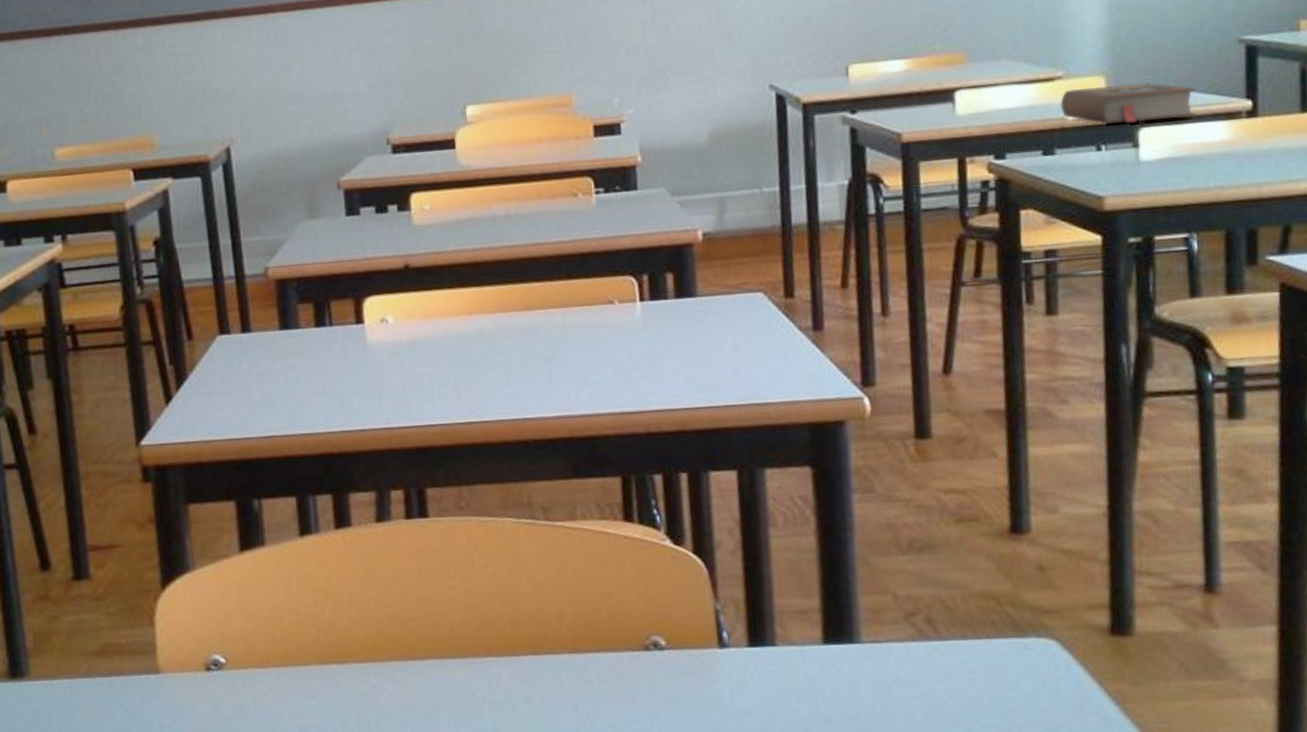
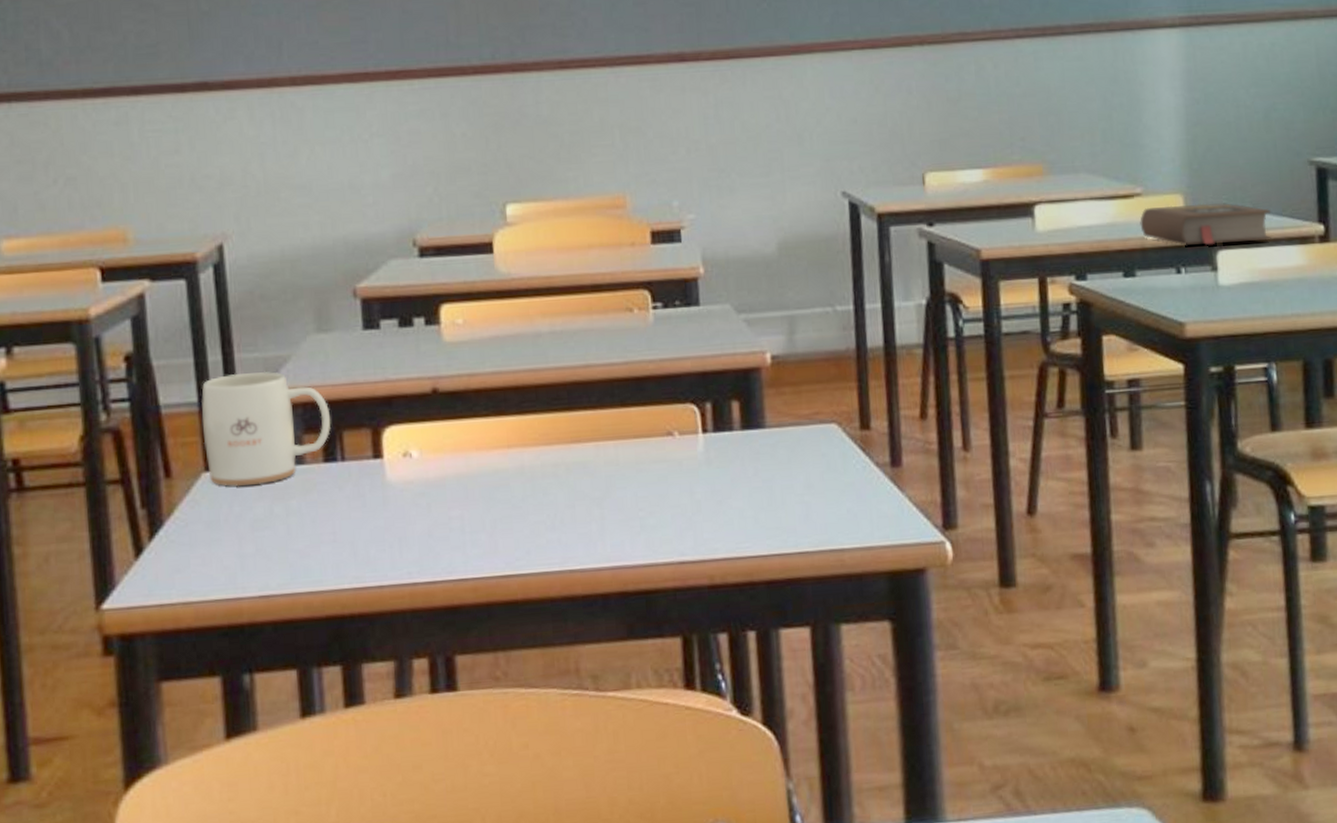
mug: none [215,252,321,347] -> present [201,371,331,487]

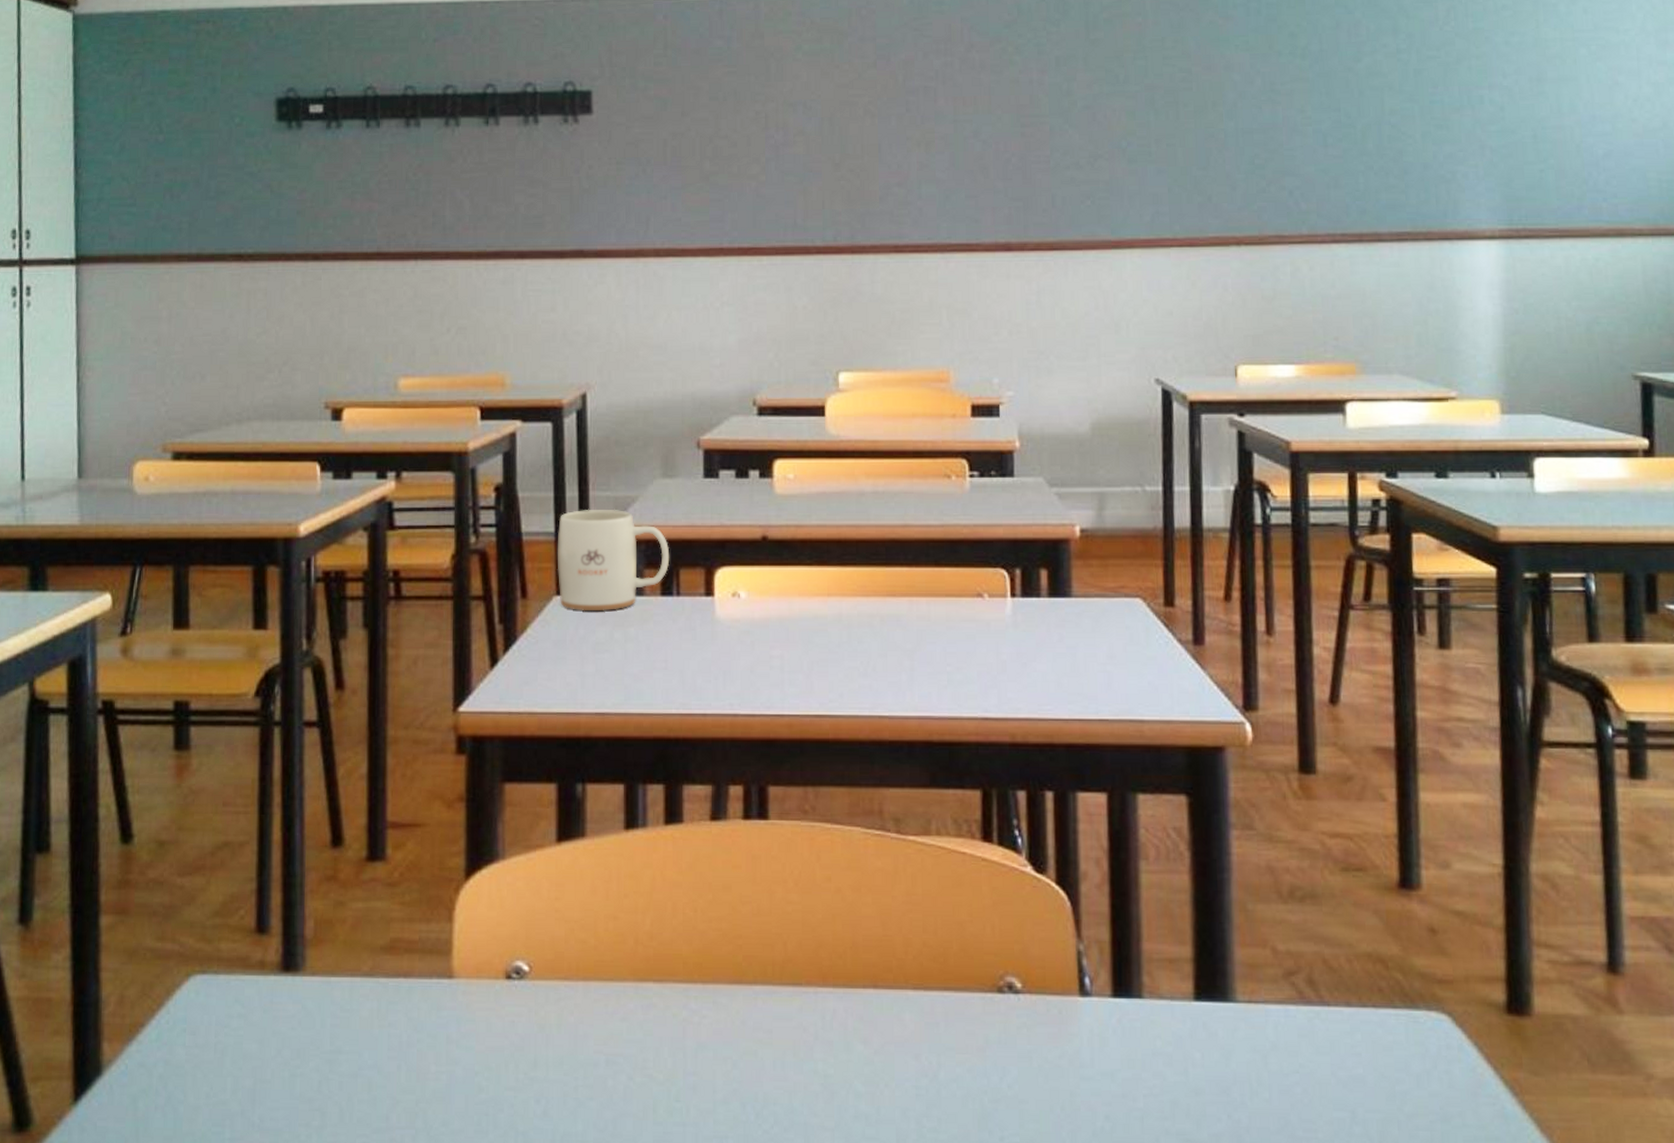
book: present [1140,203,1271,246] -> none [1454,411,1592,452]

